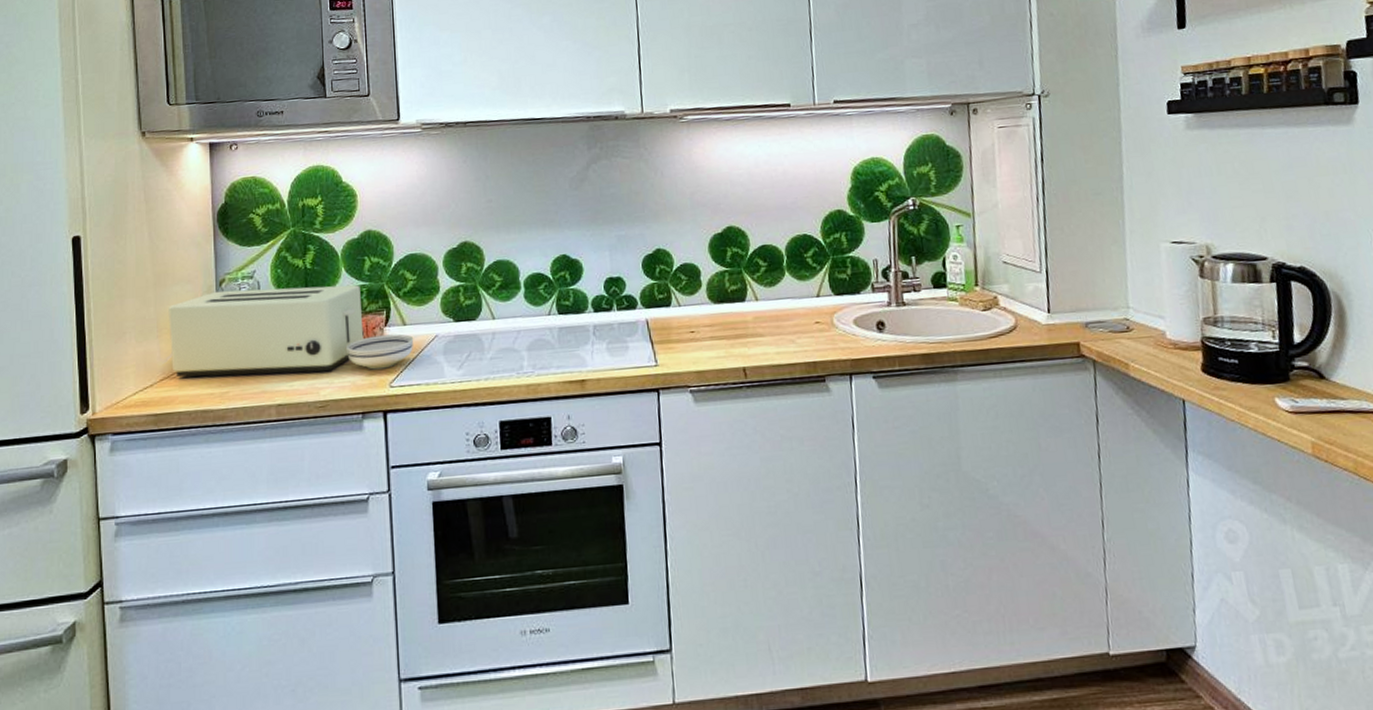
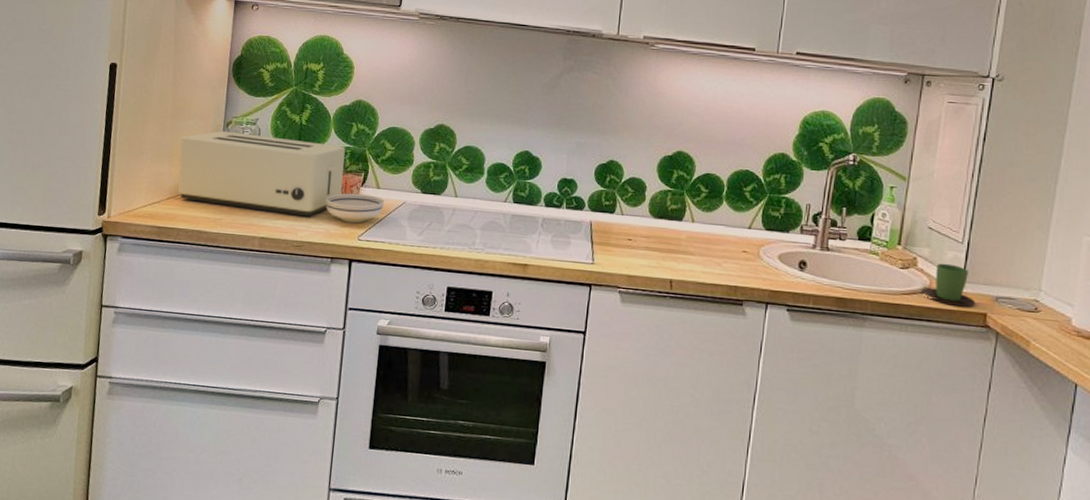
cup: none [1009,296,1066,340] -> present [922,263,976,306]

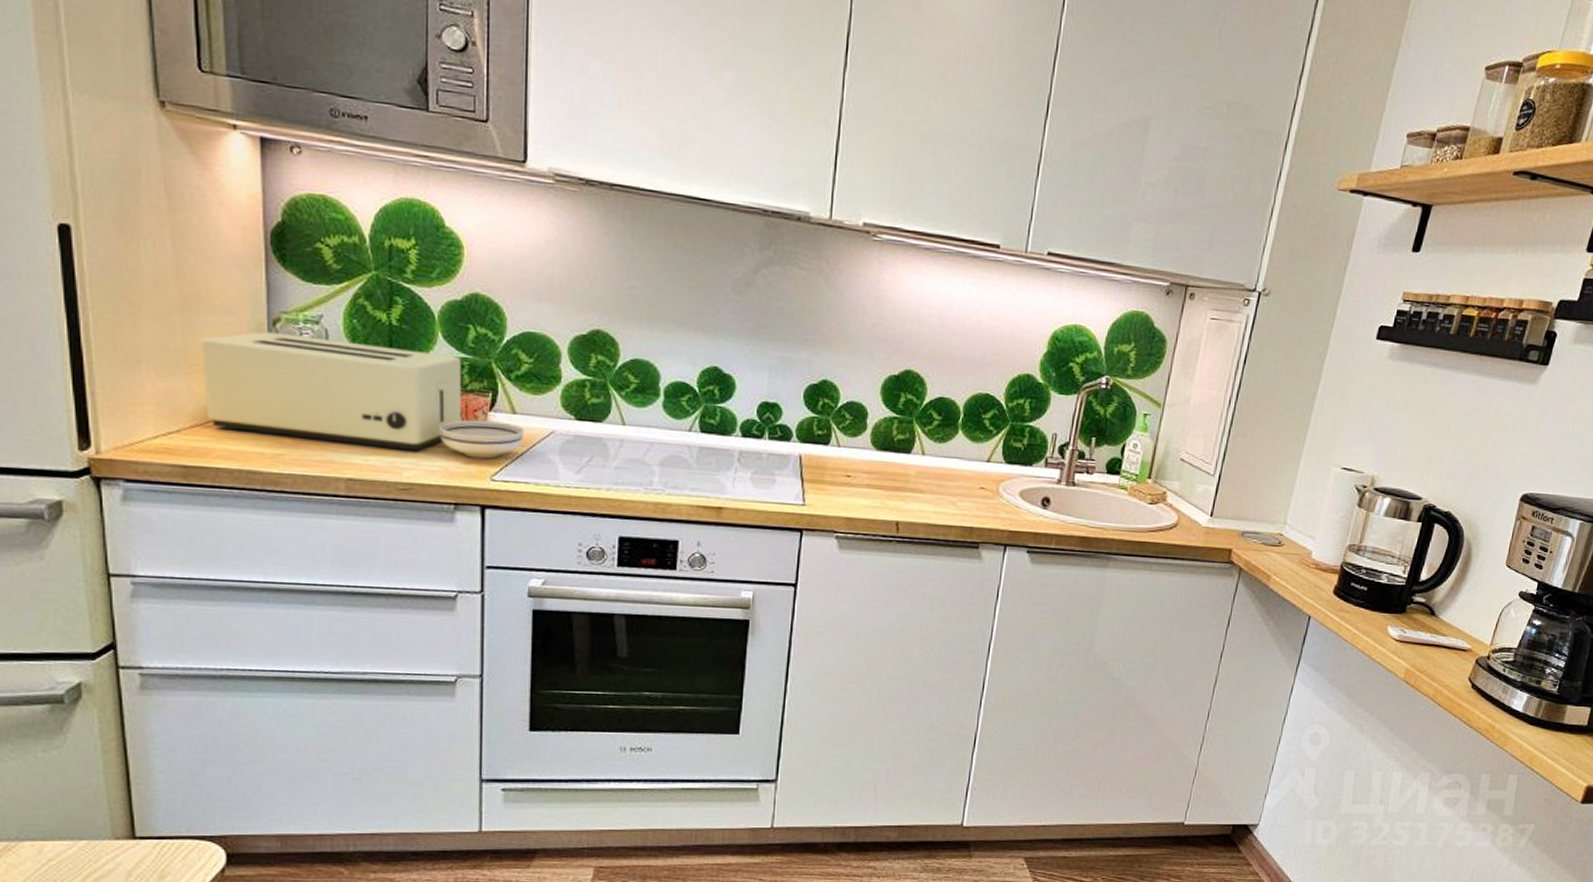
cup: present [922,263,976,306] -> none [1169,497,1222,542]

